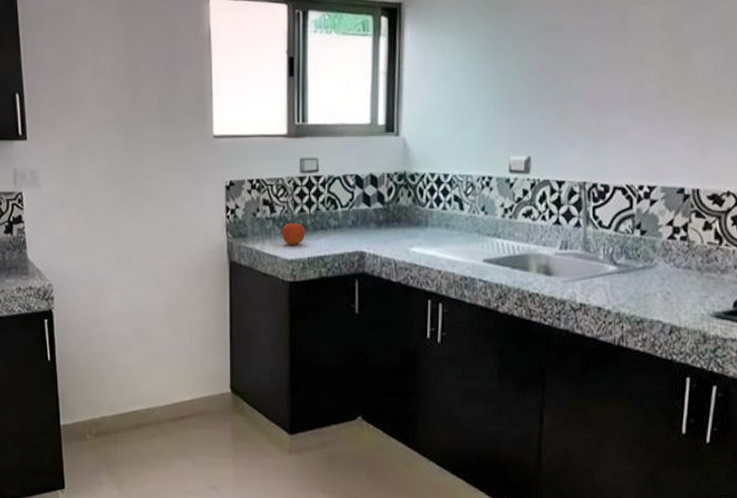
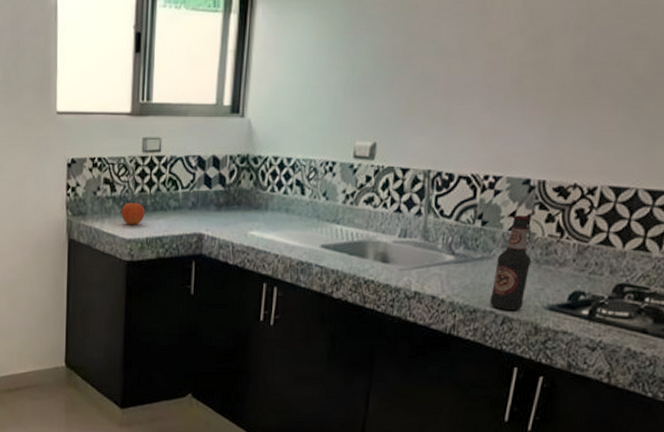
bottle: none [656,224,694,319] -> present [490,215,532,310]

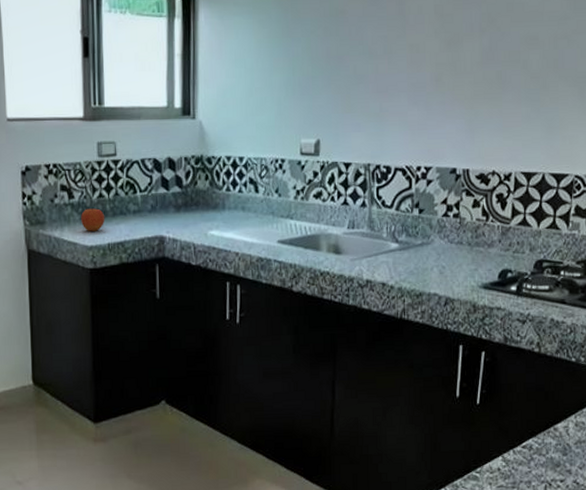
bottle: present [490,215,532,310] -> none [433,202,465,292]

